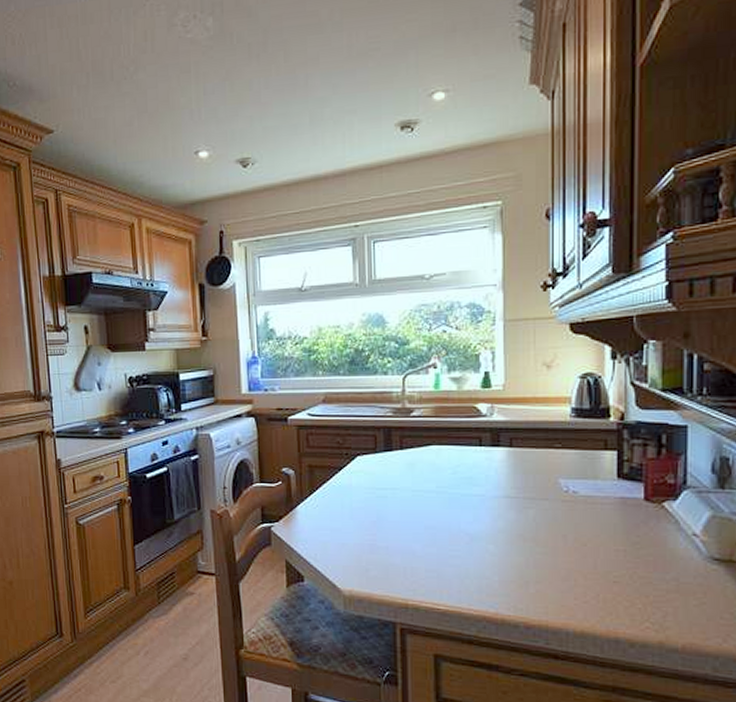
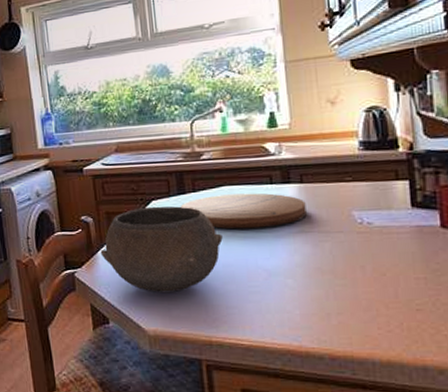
bowl: none [299,462,427,552] -> present [100,206,223,292]
cutting board: none [386,454,513,491] -> present [180,193,307,229]

